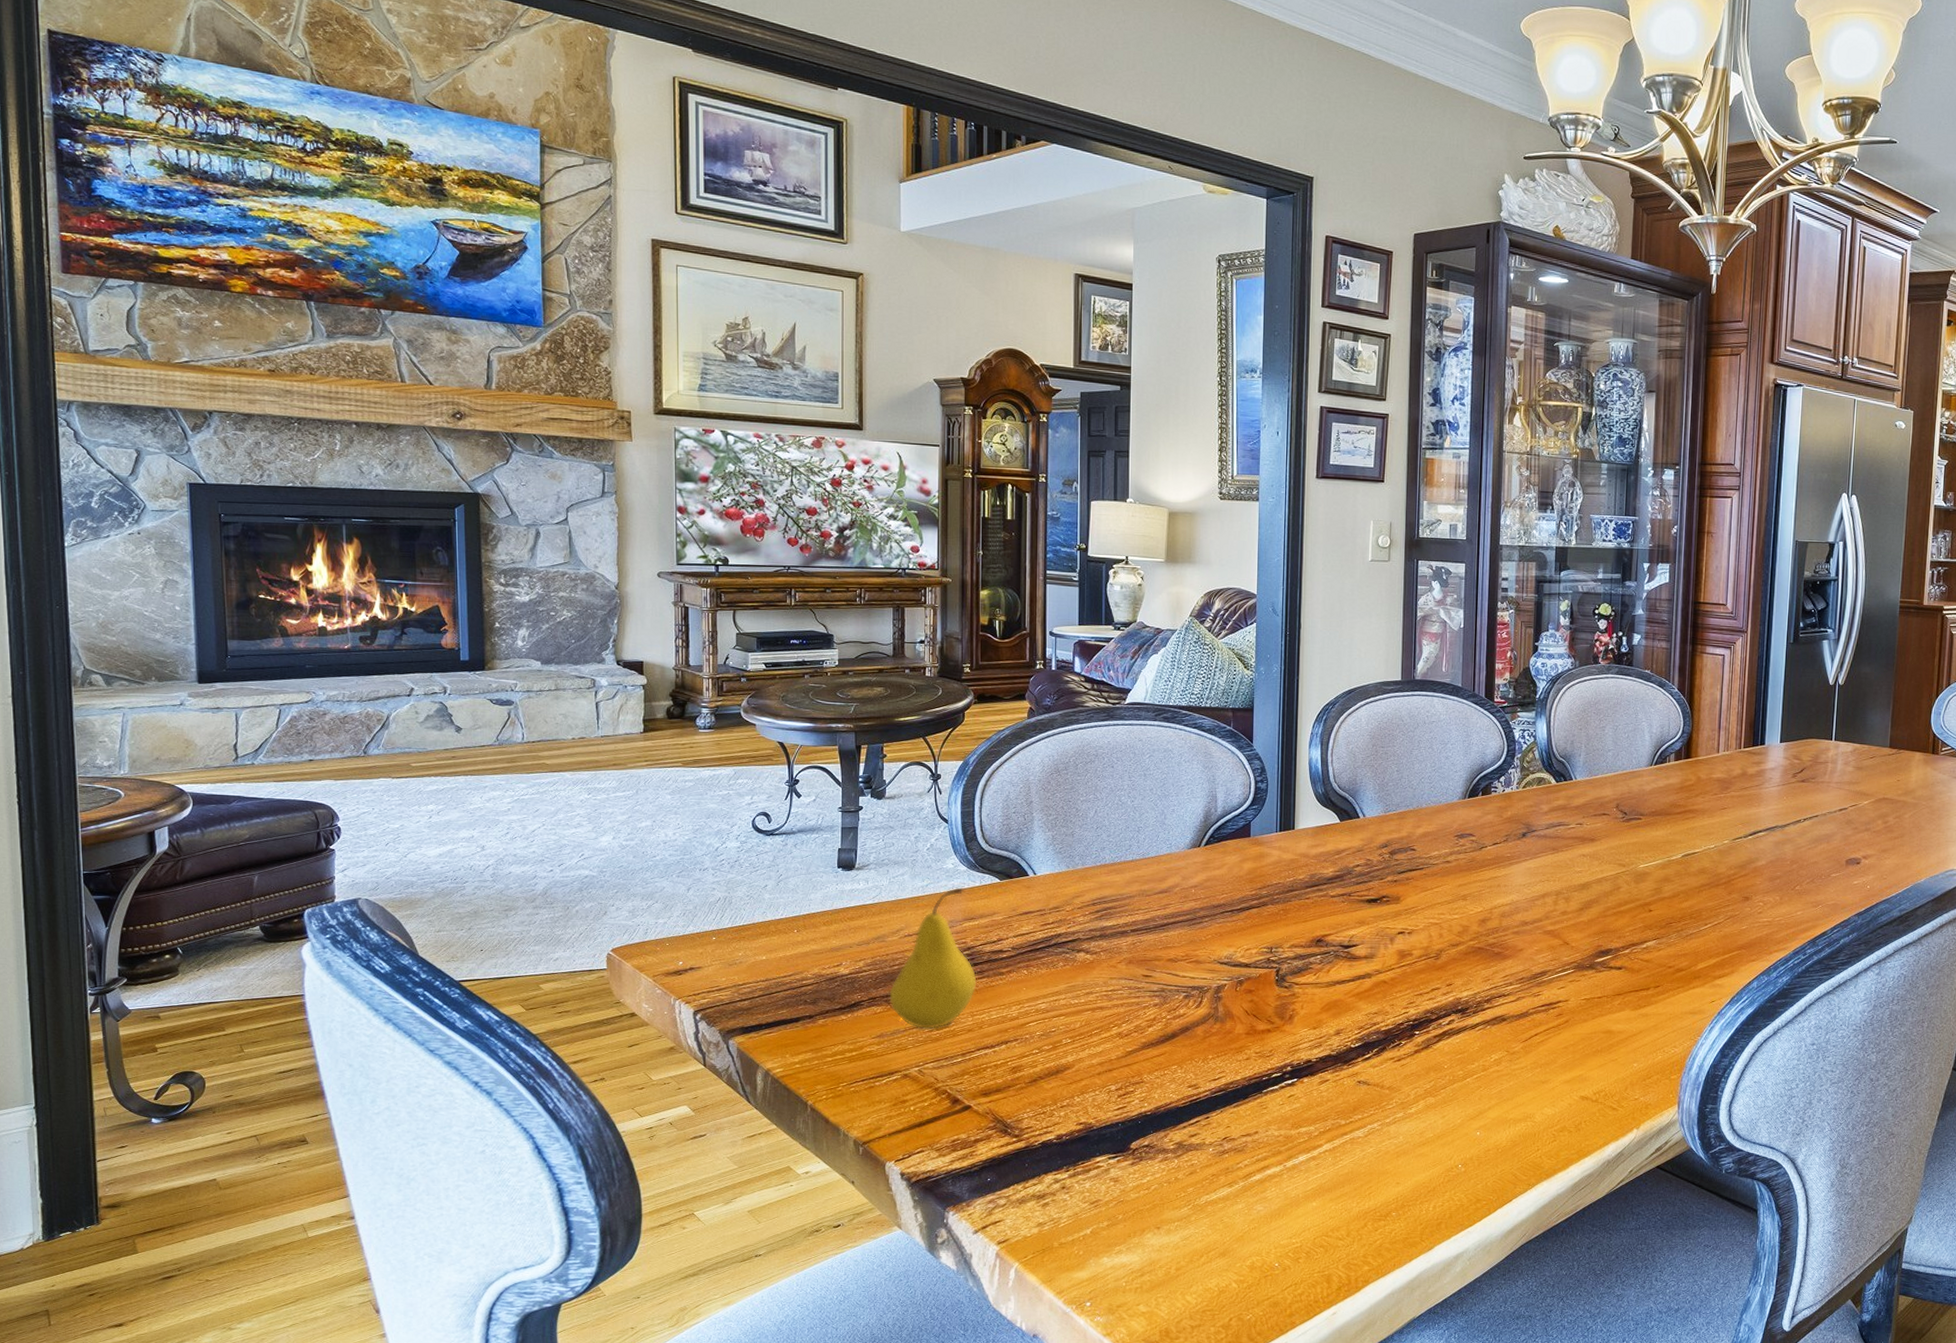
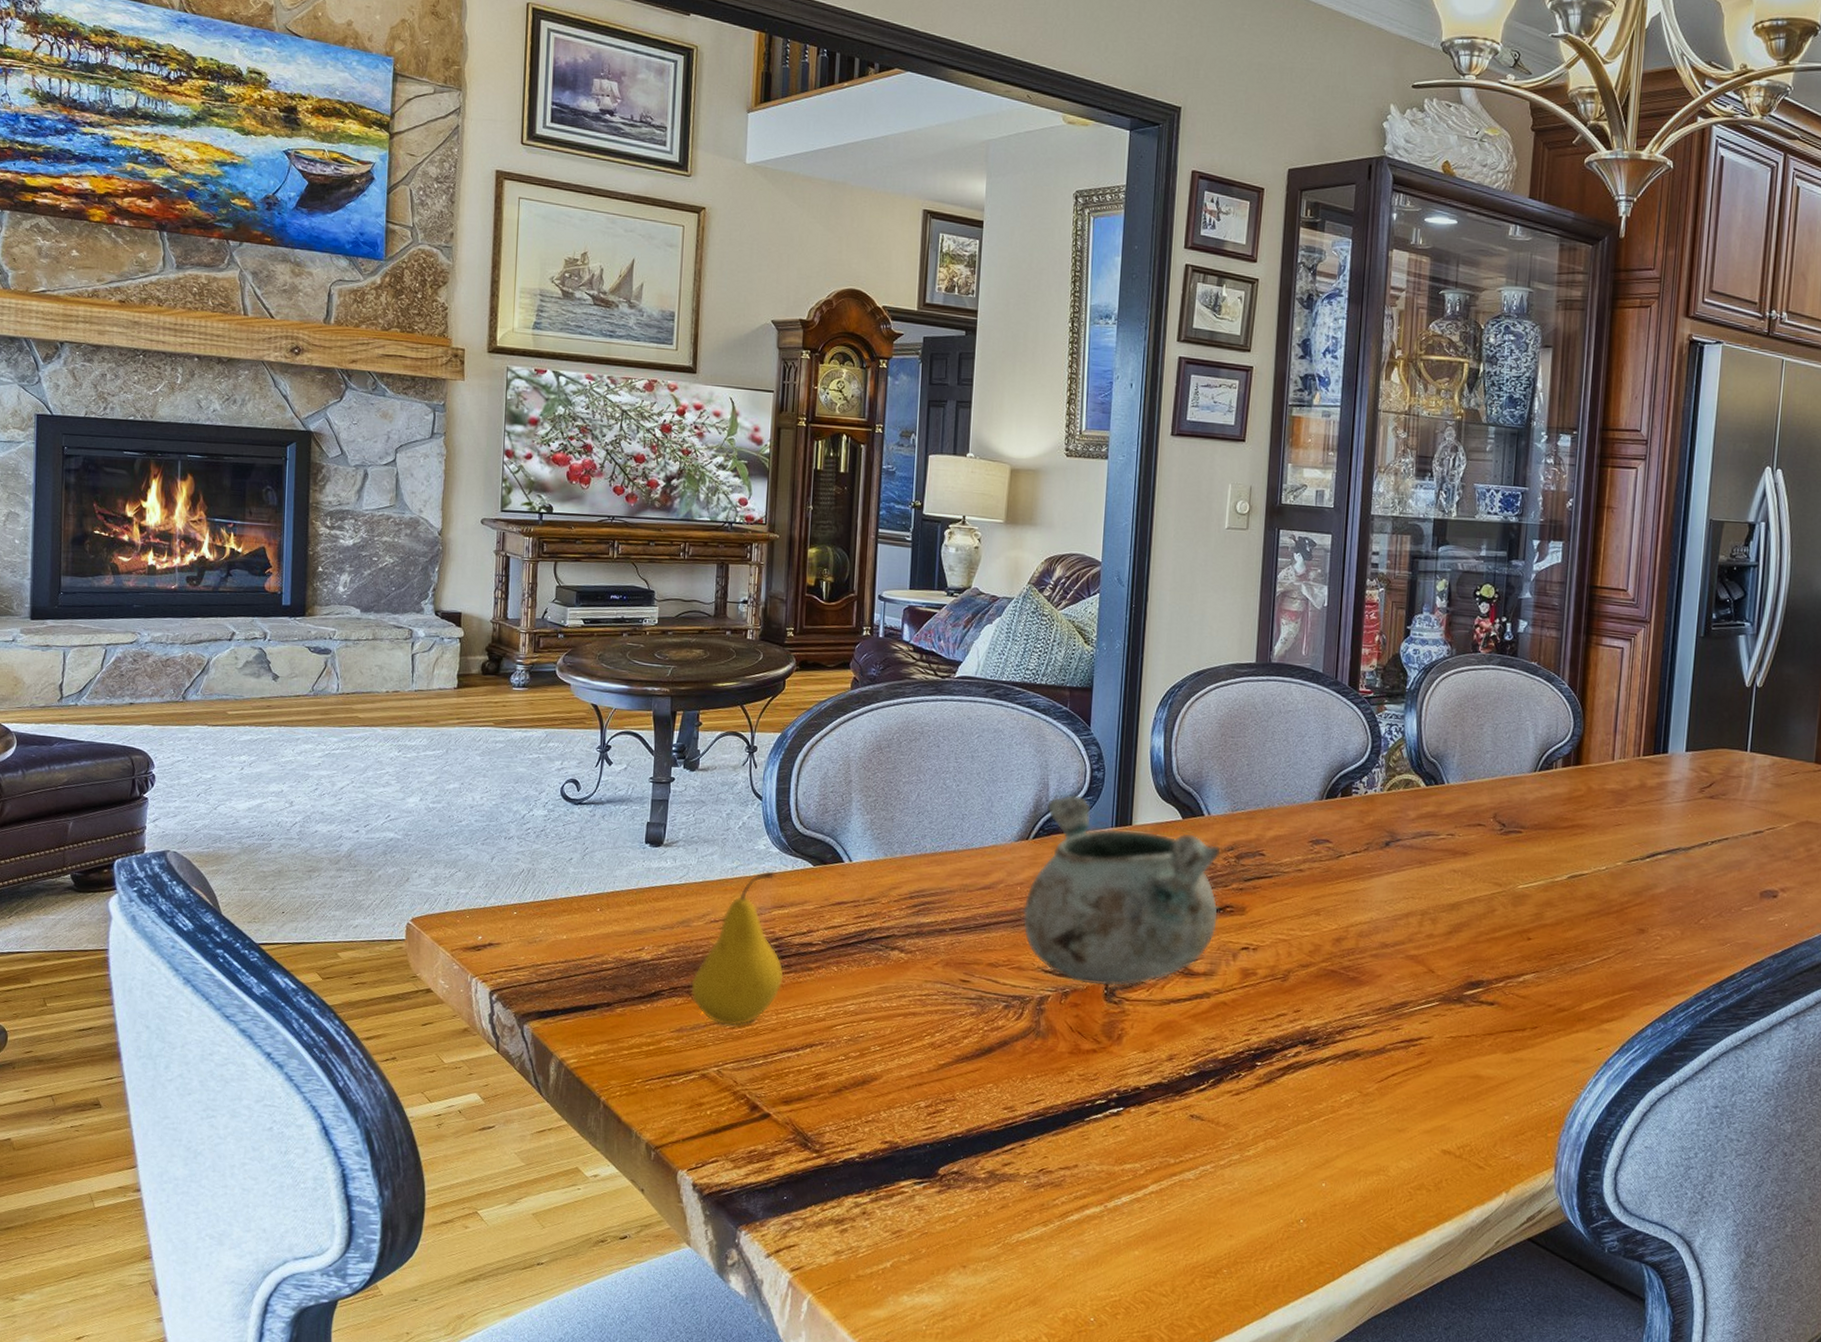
decorative bowl: none [1198,804,1376,974] -> present [1022,794,1221,987]

